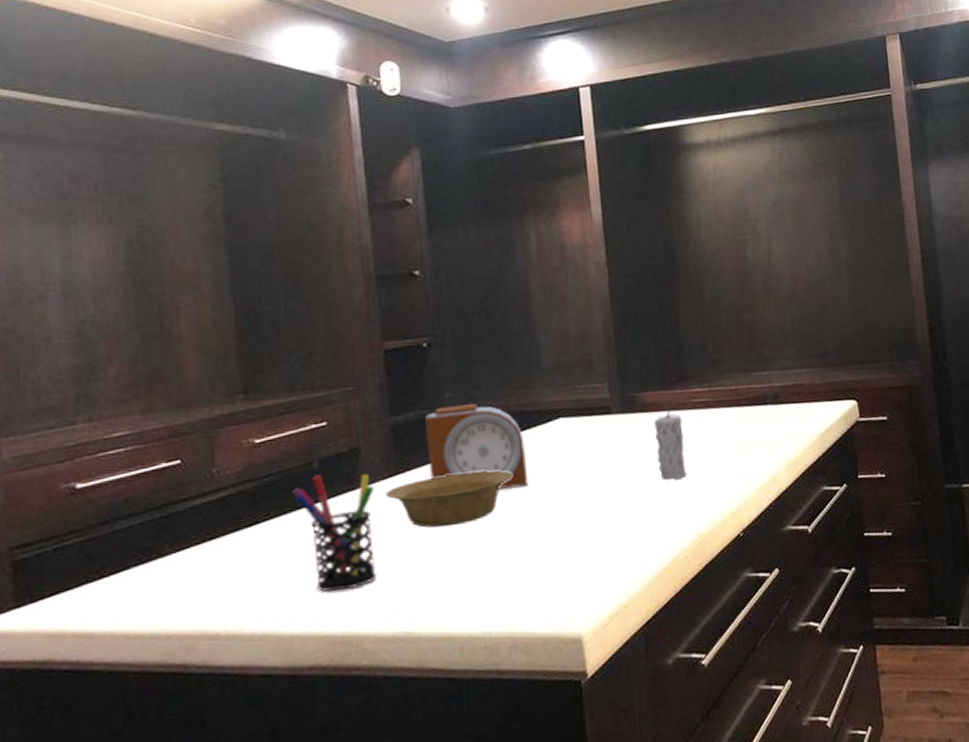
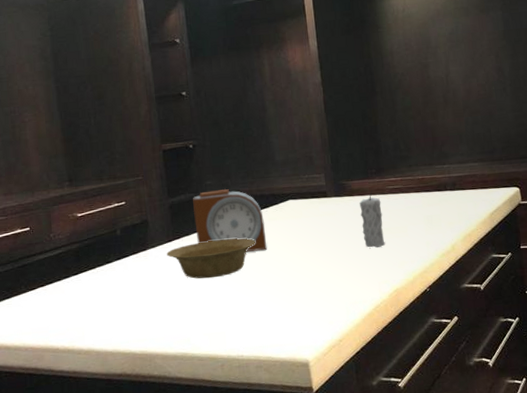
pen holder: present [292,473,377,592] -> none [103,239,162,323]

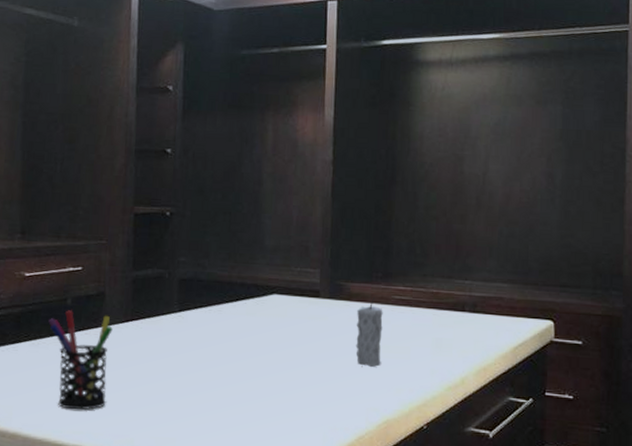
pen holder: none [103,239,162,323] -> present [48,310,113,410]
bowl: present [167,238,256,279] -> none [121,327,228,373]
alarm clock: present [193,189,267,252] -> none [159,269,241,349]

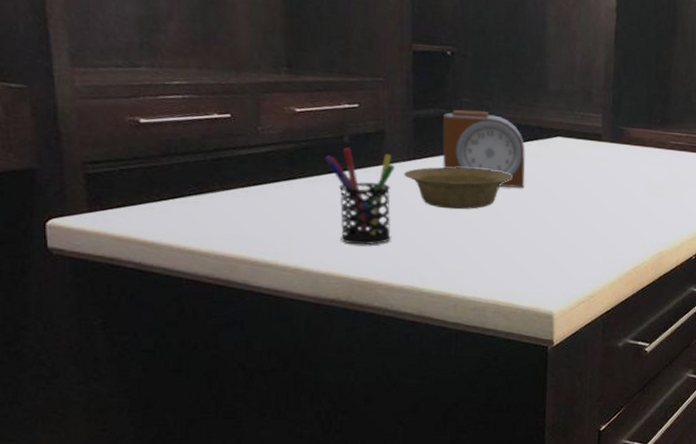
bowl: none [121,327,228,373] -> present [404,166,513,210]
alarm clock: none [159,269,241,349] -> present [442,110,525,188]
candle: present [355,297,383,367] -> none [634,142,660,205]

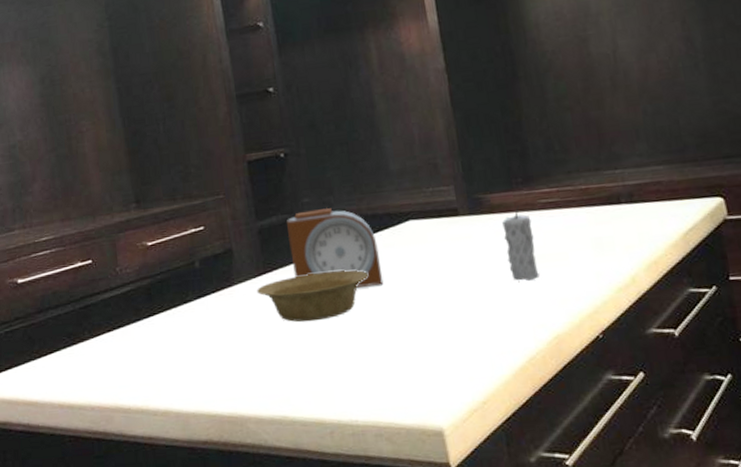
pen holder: present [325,147,395,245] -> none [179,272,254,377]
candle: none [634,142,660,205] -> present [502,205,540,282]

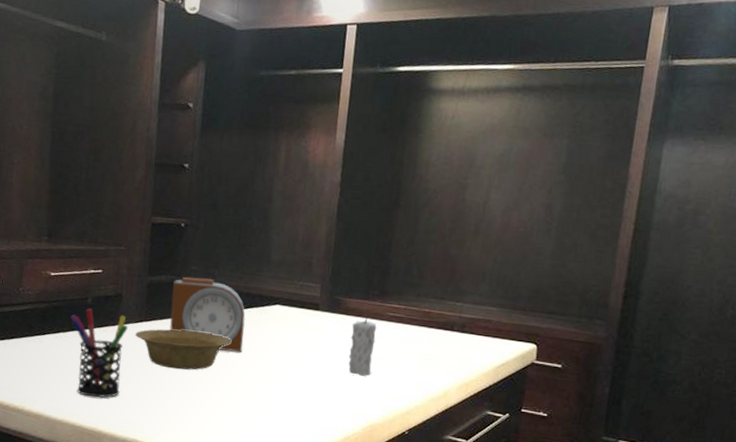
pen holder: none [179,272,254,377] -> present [70,308,128,398]

